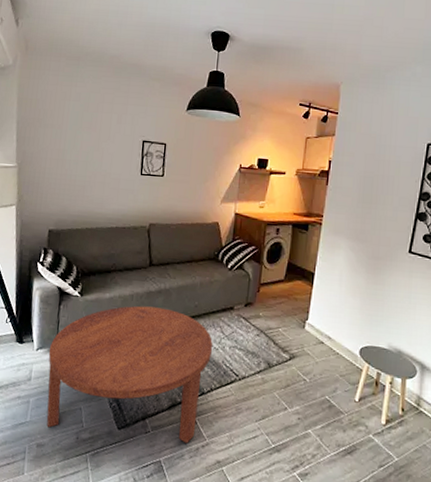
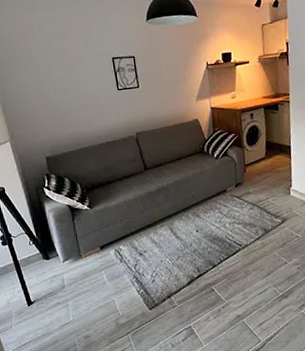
coffee table: present [46,306,213,444] -> none [73,203,216,322]

